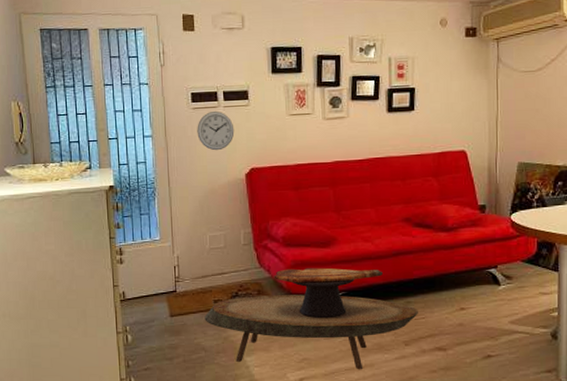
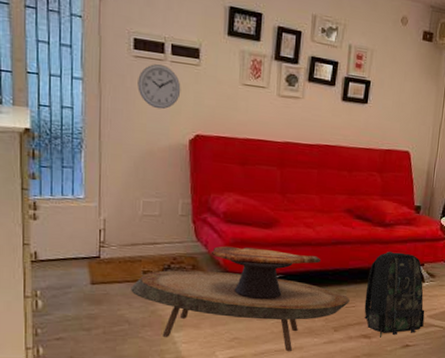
backpack: none [435,256,506,349] -> present [364,251,425,338]

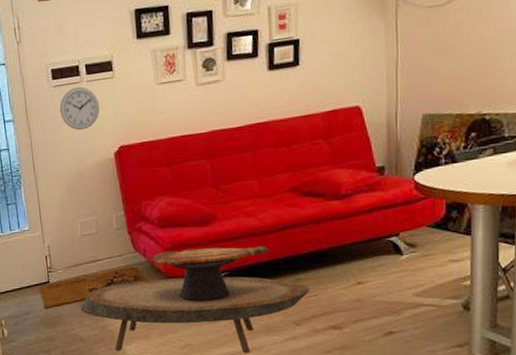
backpack: present [364,251,425,338] -> none [327,224,409,327]

